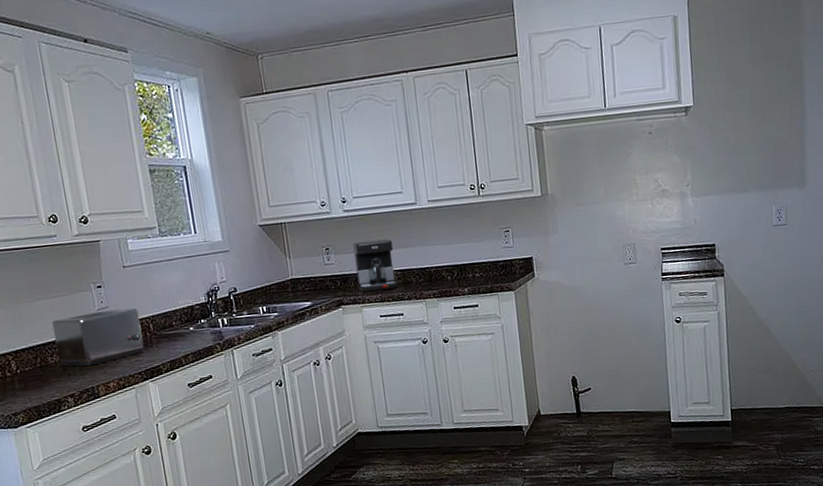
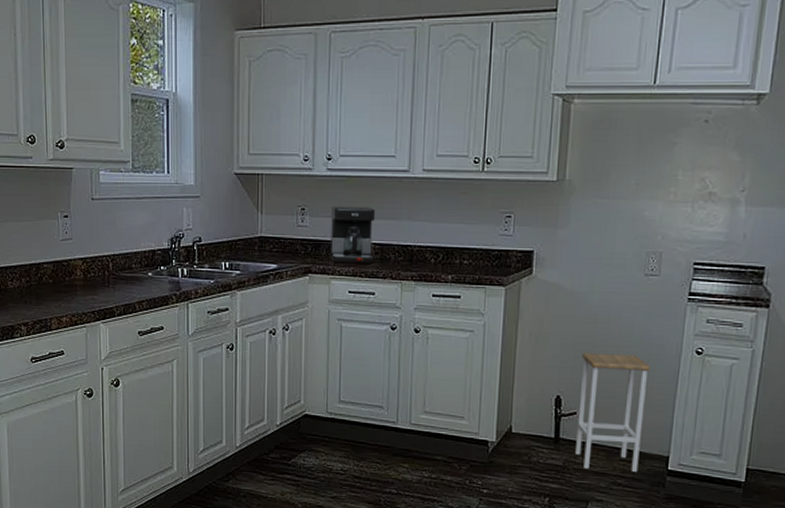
toaster: present [52,308,144,367] -> none [16,241,101,297]
step stool: none [587,331,648,435] -> present [574,353,651,473]

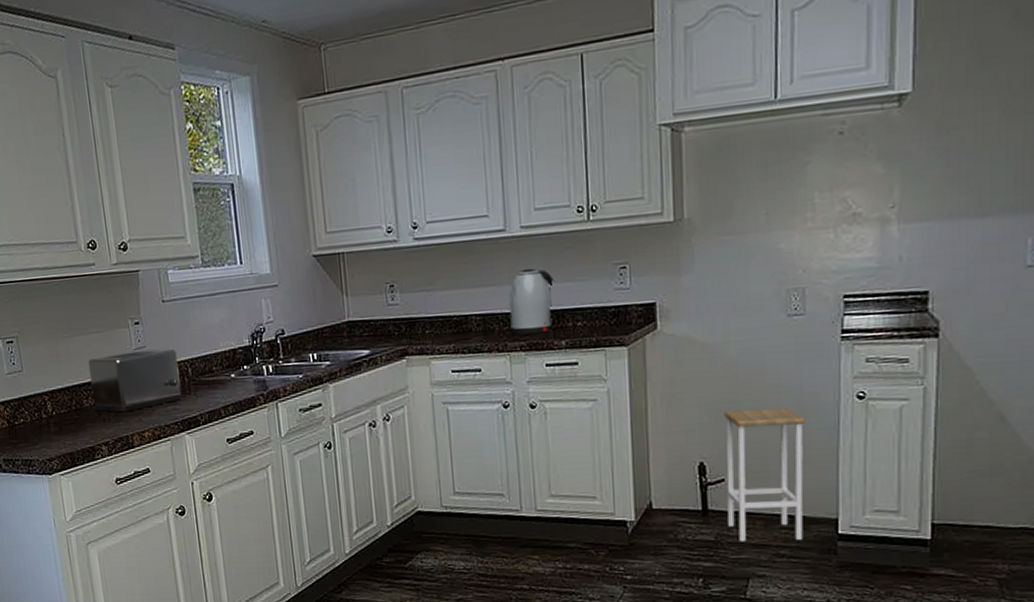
toaster: none [16,241,101,297] -> present [88,349,182,413]
coffee maker: present [329,206,376,264] -> none [422,275,477,341]
kettle: none [405,207,448,267] -> present [508,268,555,335]

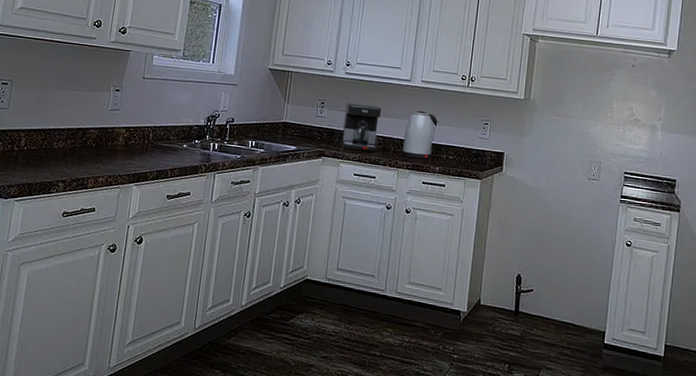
toaster: present [88,349,182,413] -> none [62,110,144,159]
coffee maker: none [422,275,477,341] -> present [340,103,382,153]
step stool: present [724,407,806,542] -> none [530,239,592,345]

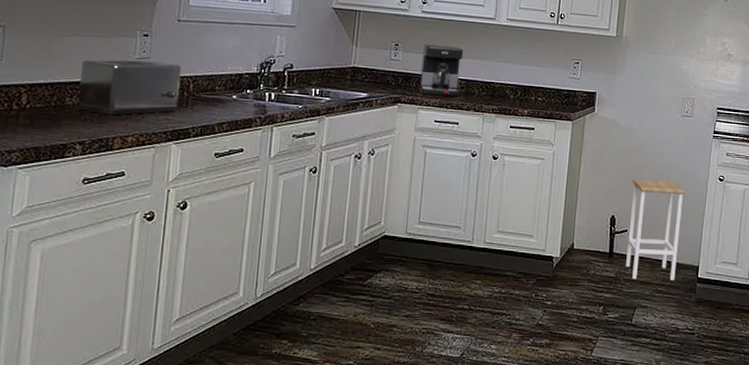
toaster: none [62,110,144,159] -> present [77,59,181,116]
kettle: present [402,110,439,159] -> none [487,50,527,102]
step stool: none [530,239,592,345] -> present [625,179,685,281]

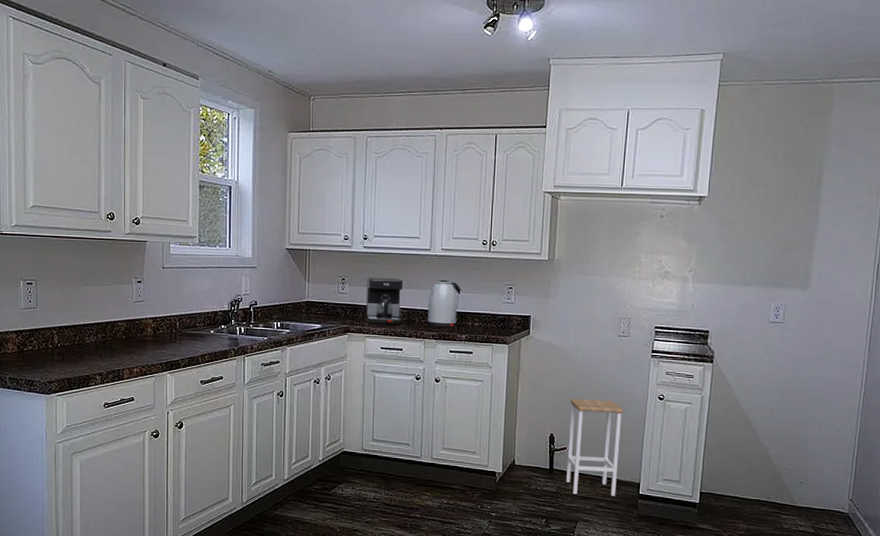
toaster: present [77,59,181,116] -> none [94,303,169,351]
kettle: none [487,50,527,102] -> present [427,279,462,328]

